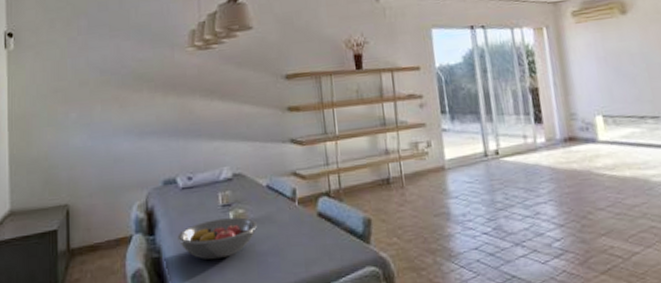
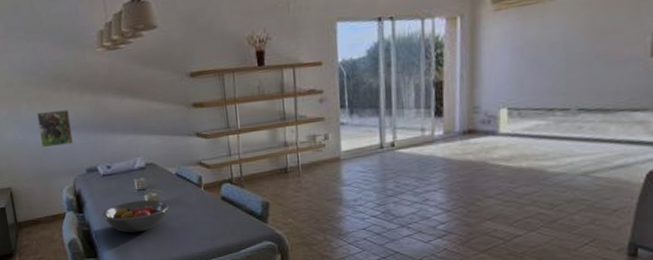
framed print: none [112,112,150,156] -> present [37,110,73,148]

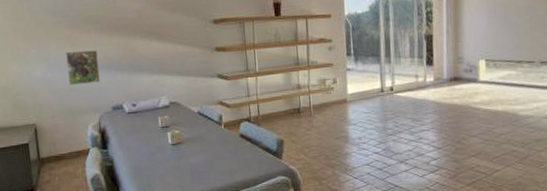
fruit bowl: present [102,199,170,233] -> none [126,136,191,168]

